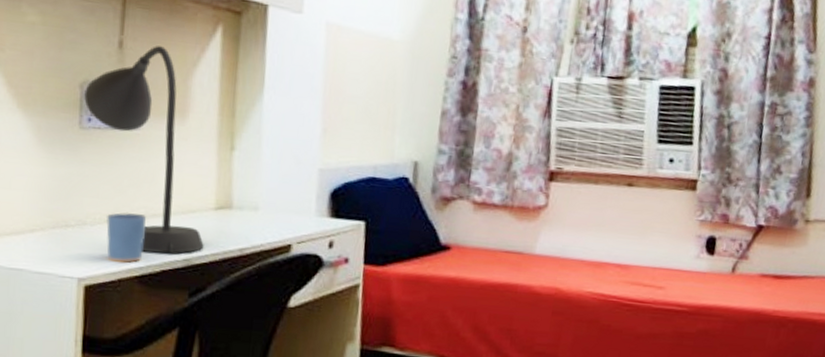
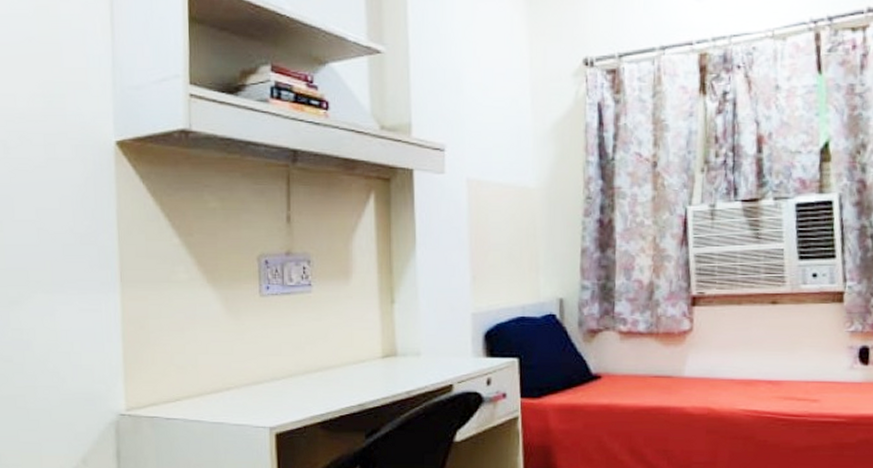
desk lamp: present [84,46,204,254] -> none [262,217,375,401]
mug: present [105,212,146,263] -> none [288,367,323,411]

